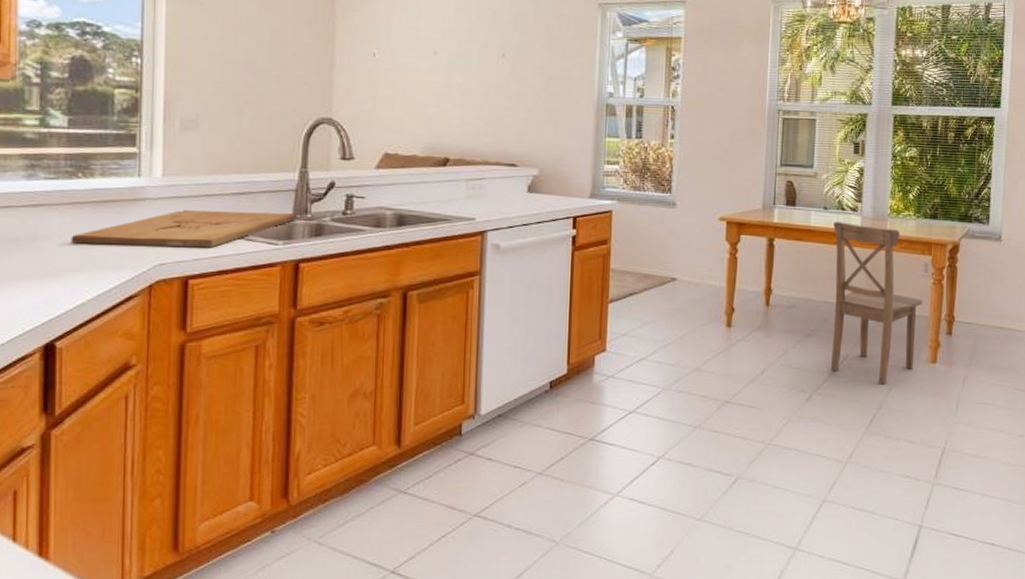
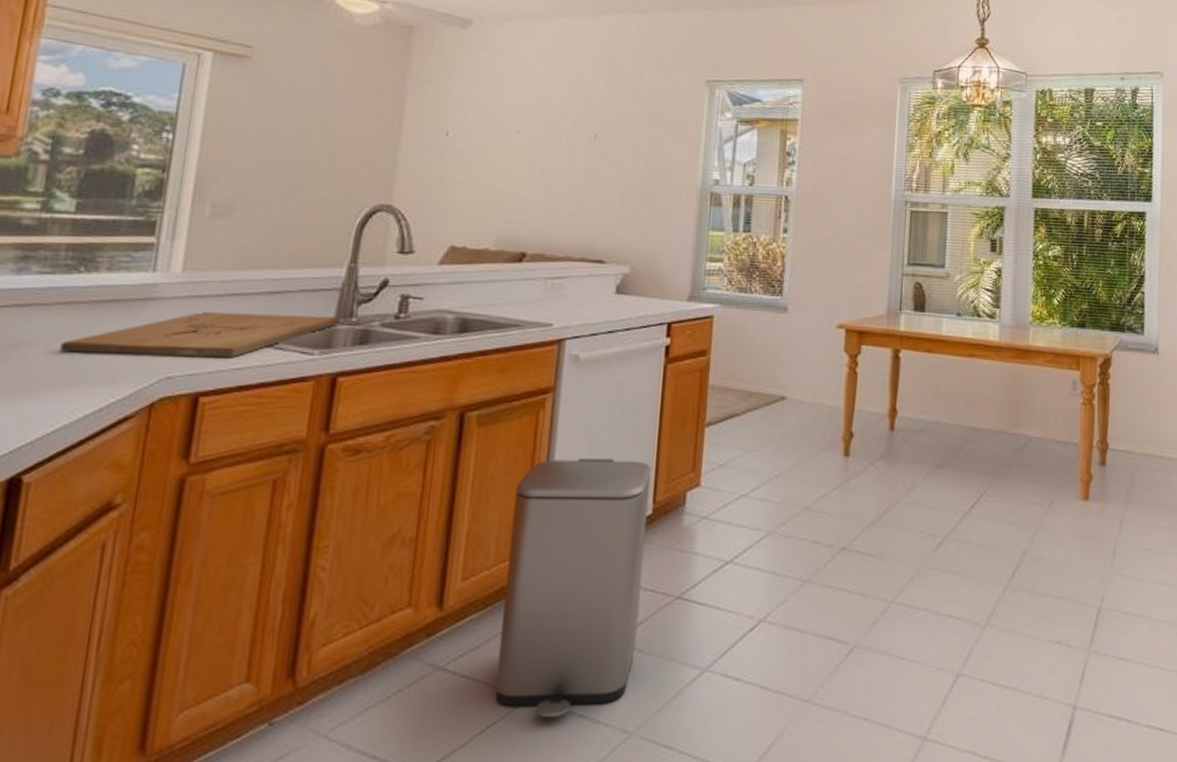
pedal bin: none [447,329,565,530] -> present [495,458,652,718]
dining chair: present [831,221,922,385] -> none [966,329,1071,527]

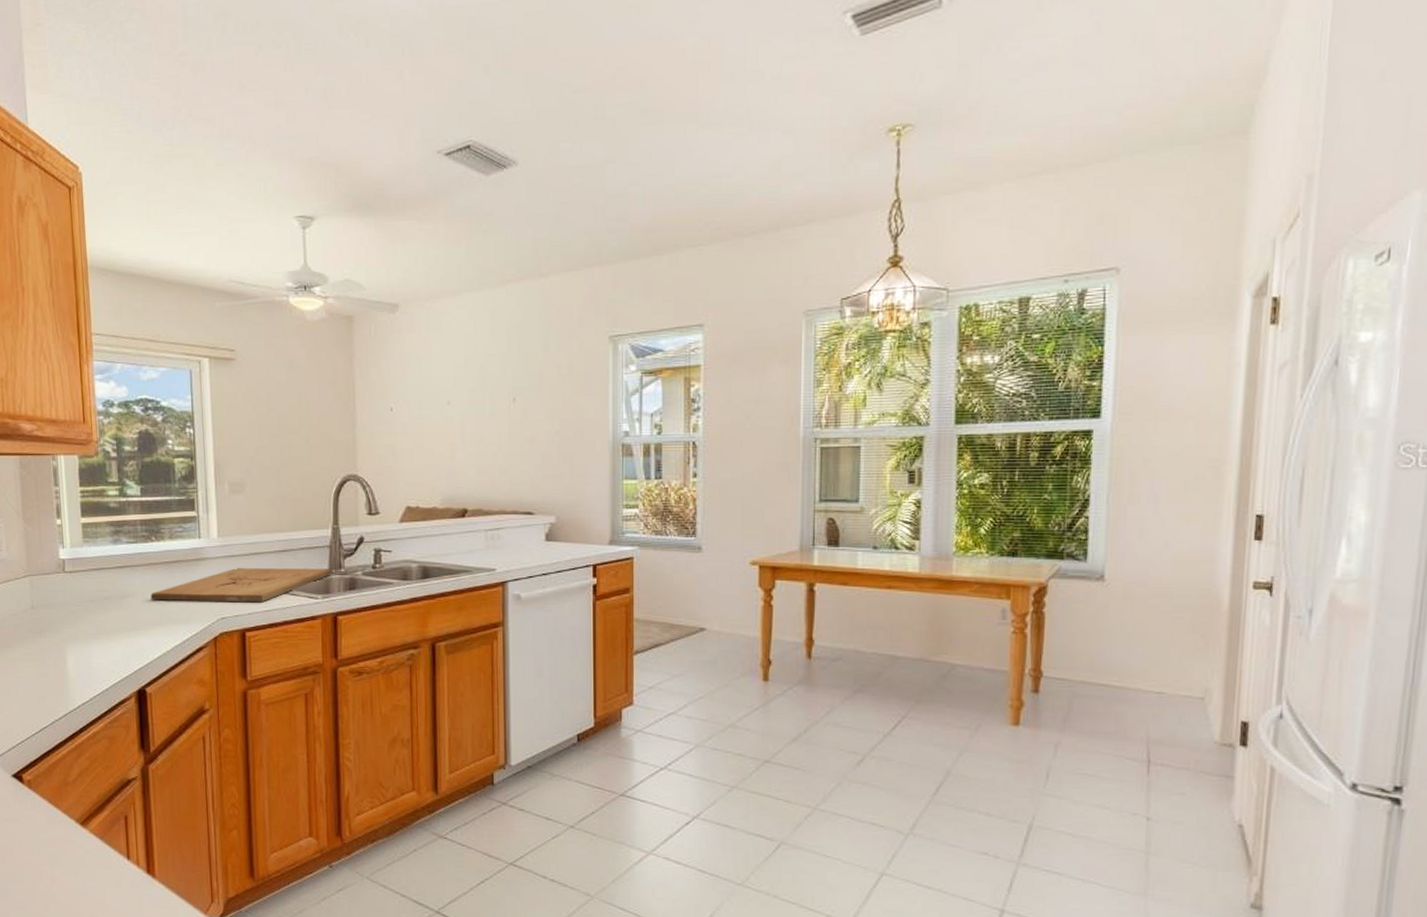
pedal bin: present [495,458,652,718] -> none [482,680,591,880]

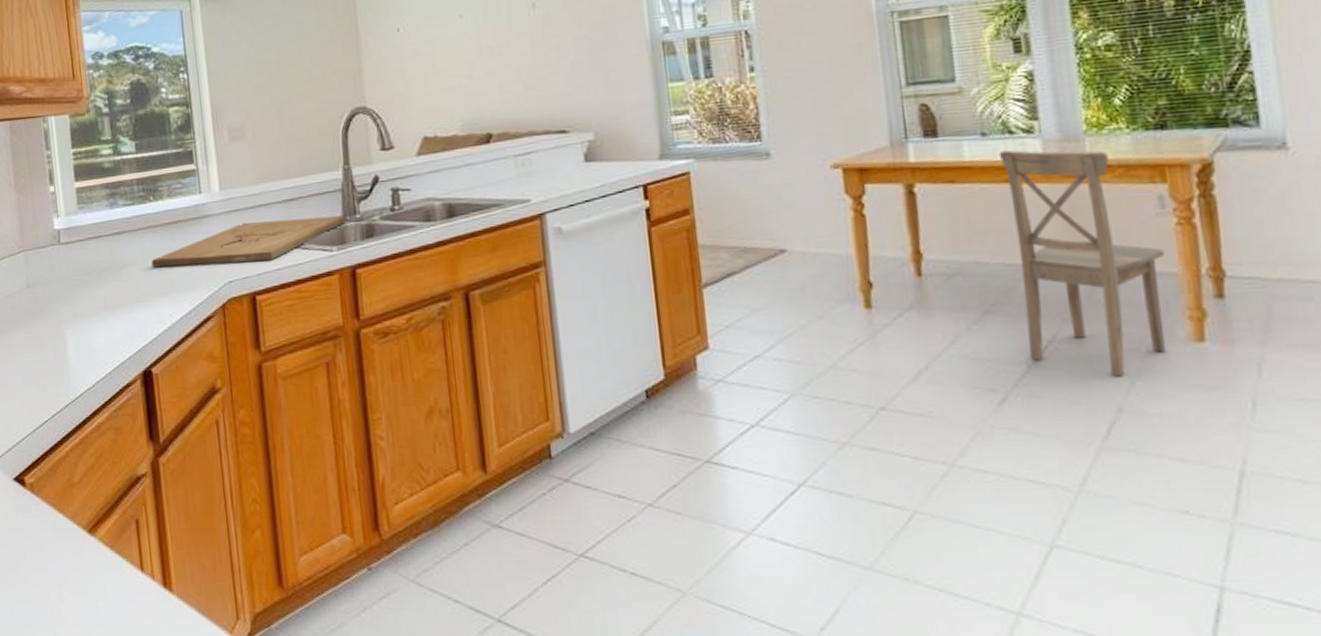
dining chair: none [884,561,999,748] -> present [998,149,1167,377]

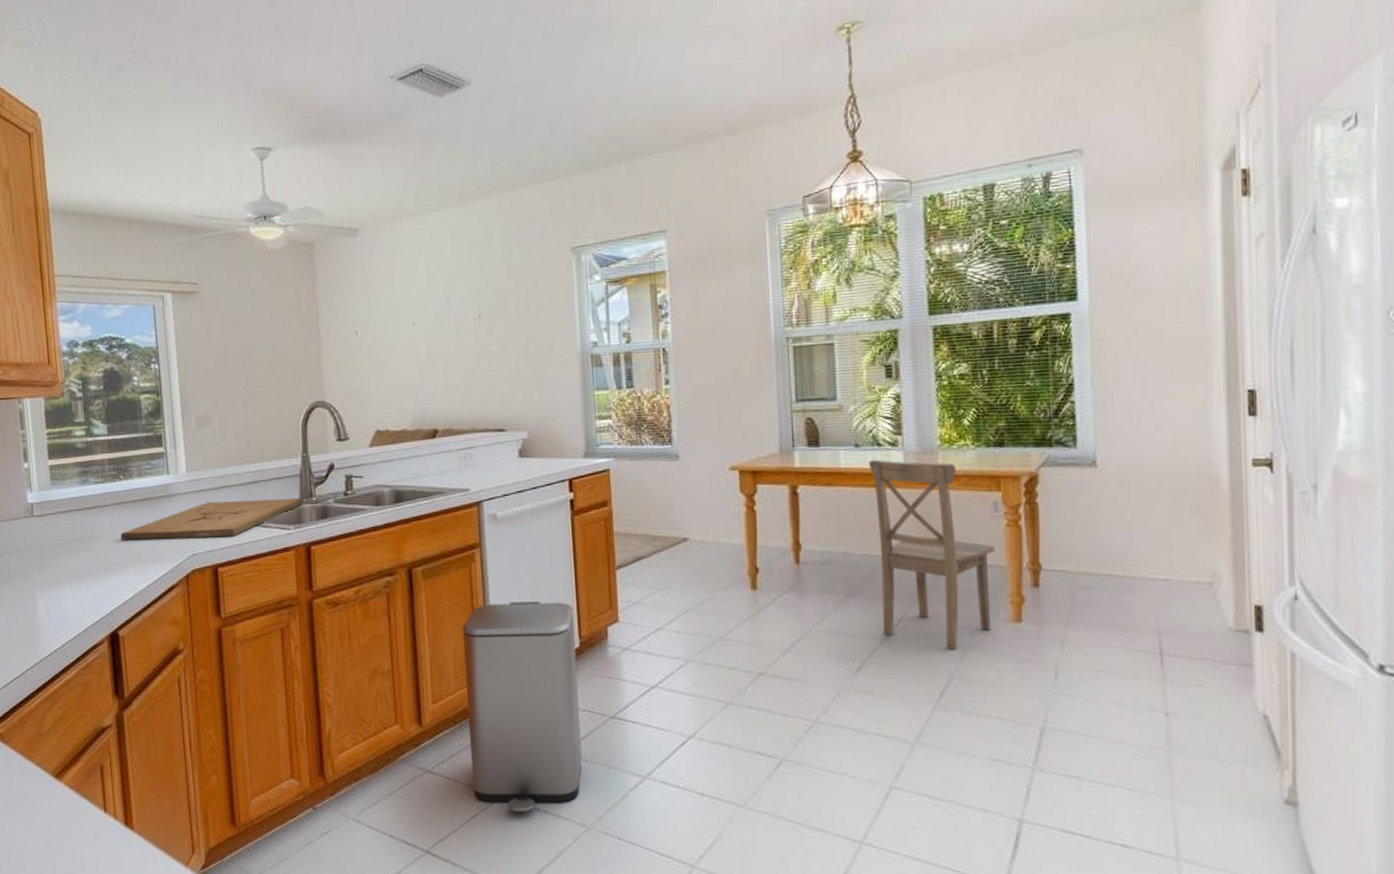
pedal bin: none [528,327,674,574] -> present [462,601,582,812]

